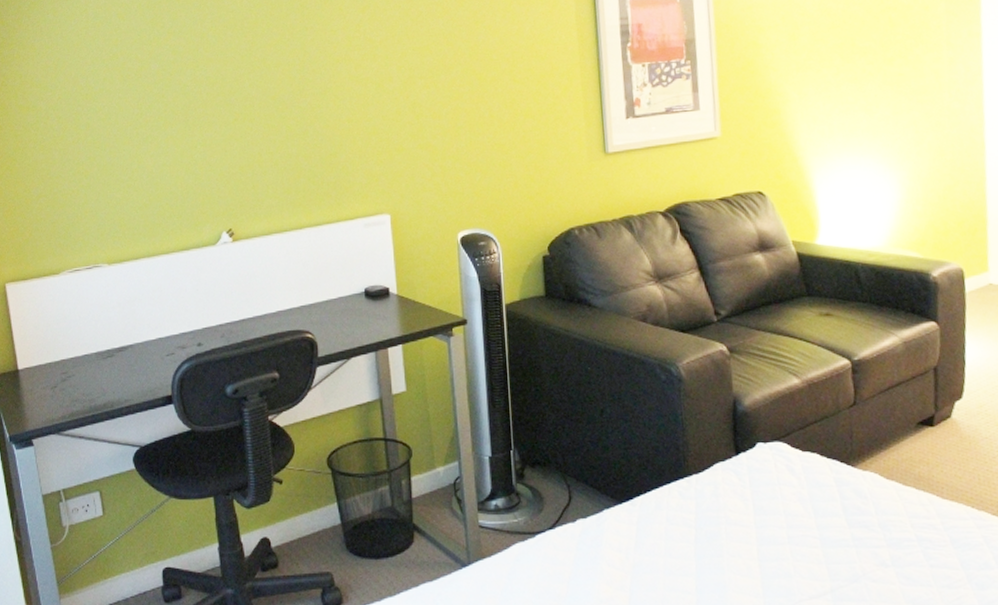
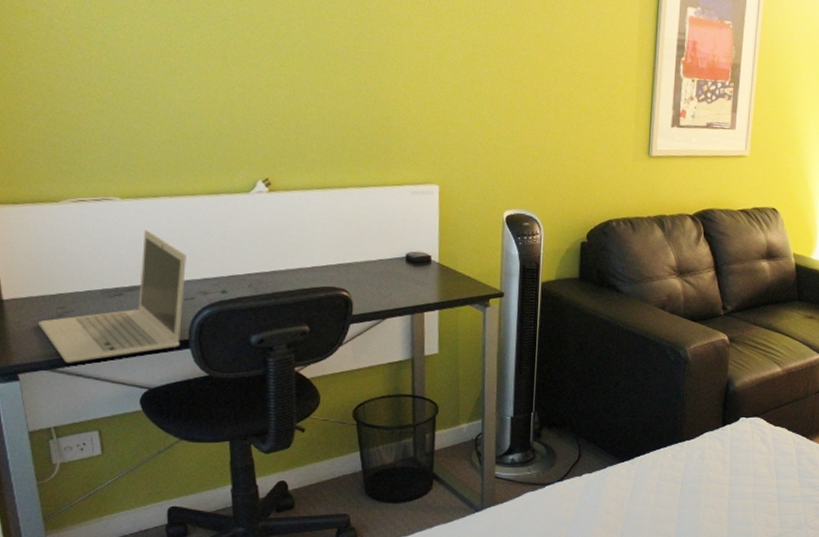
laptop: none [47,291,166,426] -> present [38,230,187,363]

